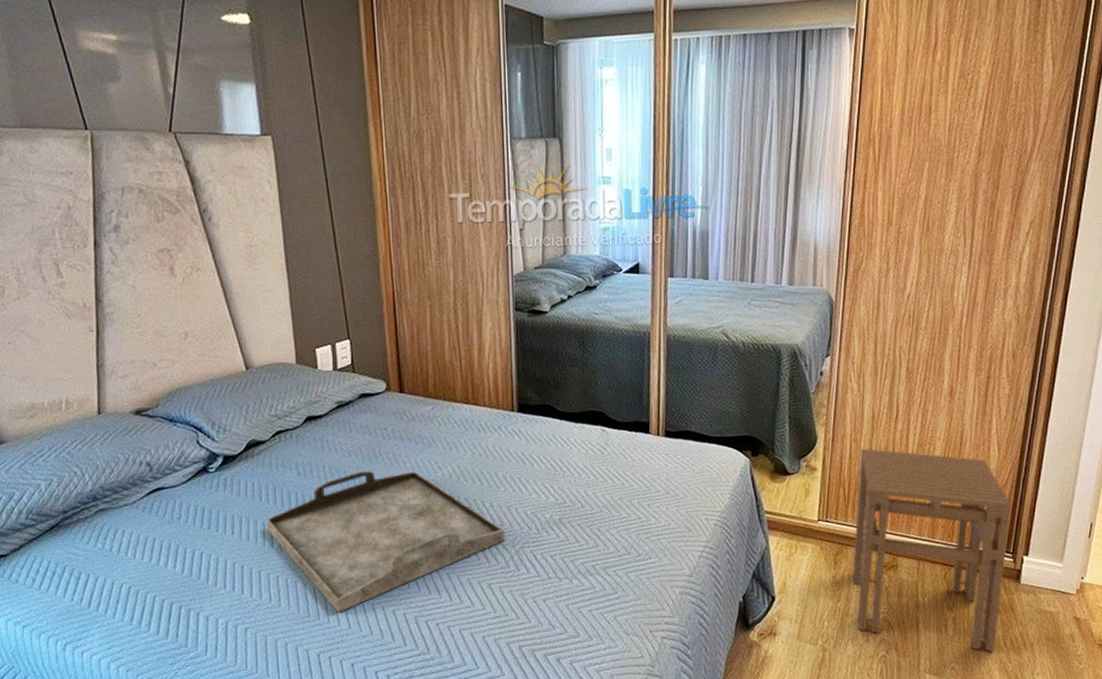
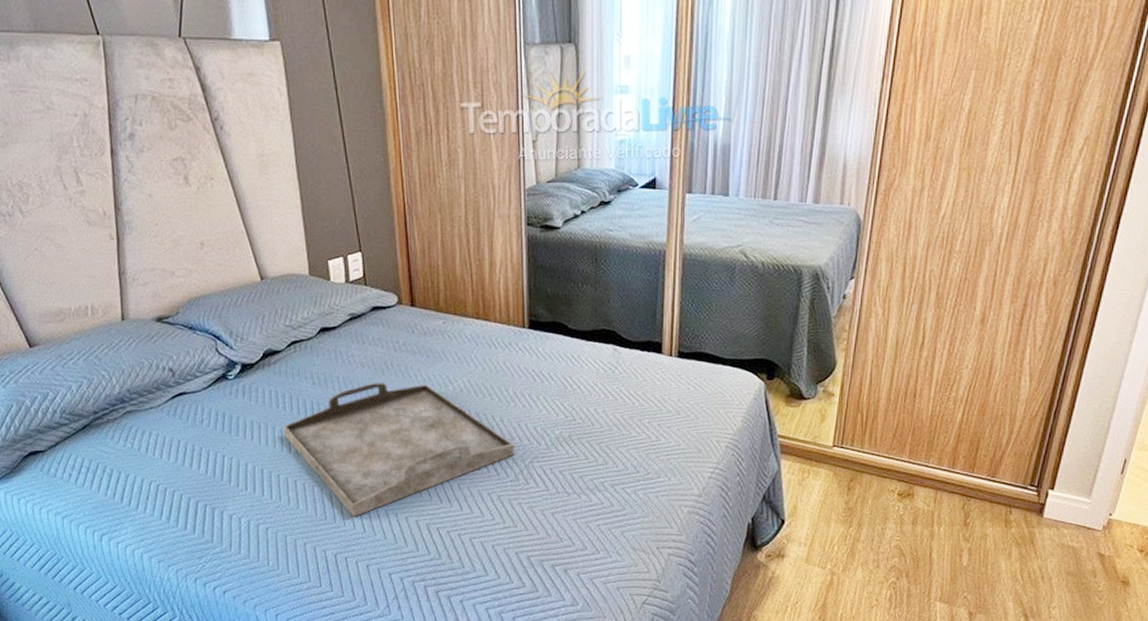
stool: present [853,448,1012,652] -> none [866,374,1040,584]

